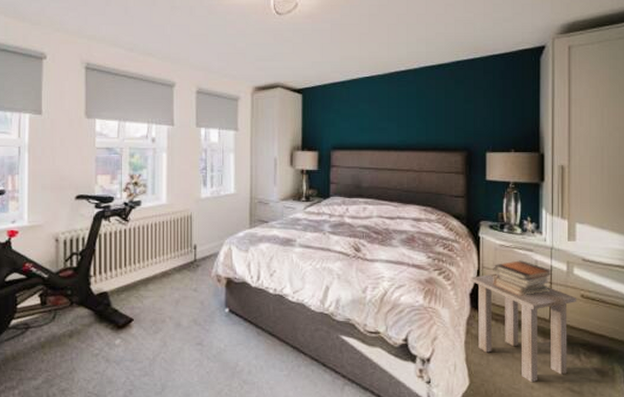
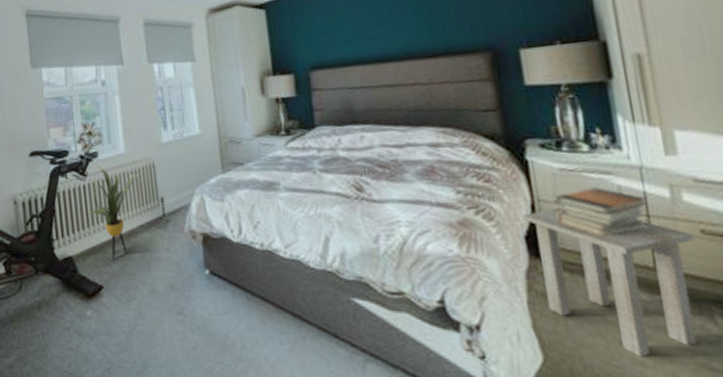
house plant: none [127,213,178,296] -> present [89,166,140,259]

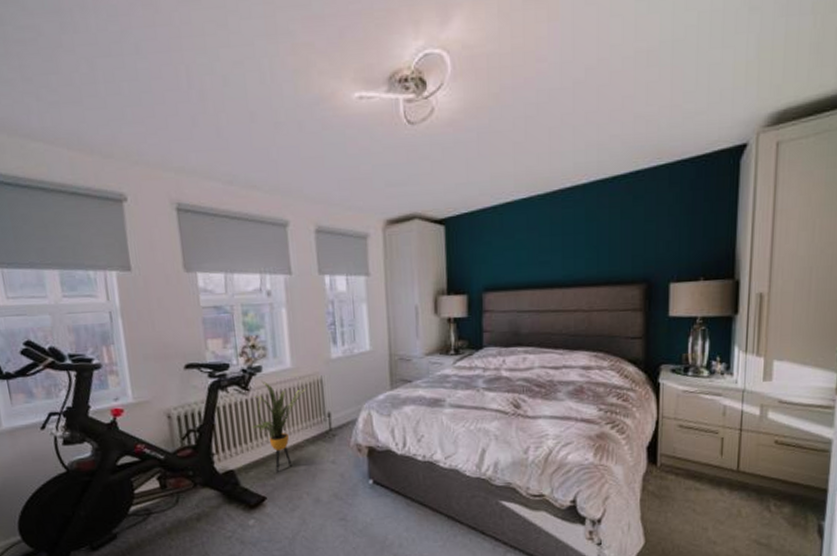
side table: present [521,207,698,357] -> none [647,423,770,538]
book stack: present [554,187,649,236] -> none [674,406,744,446]

